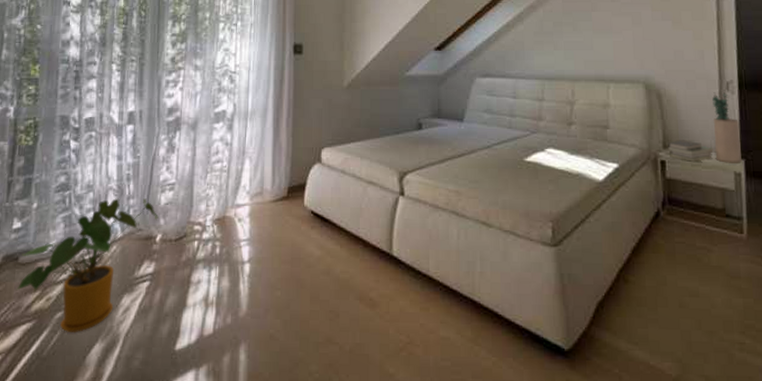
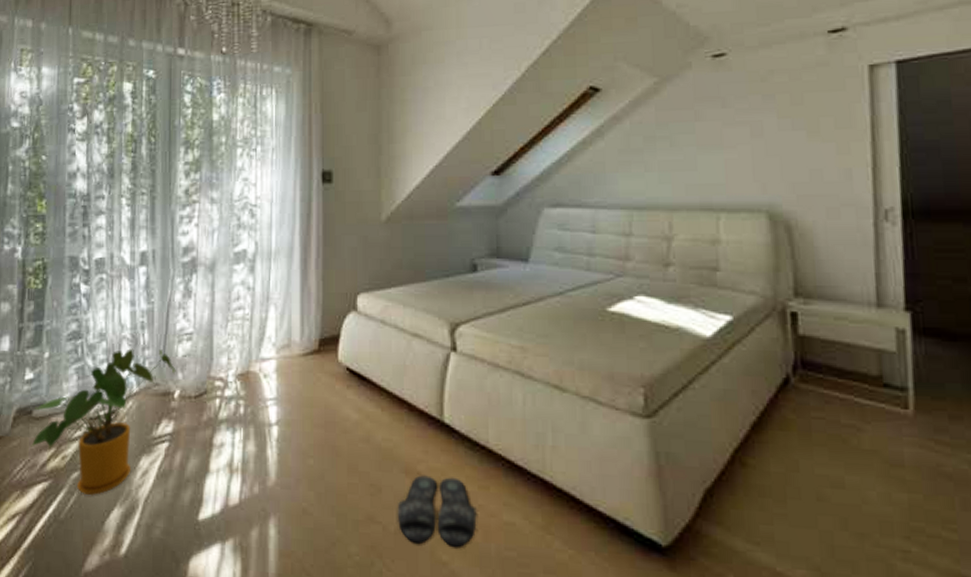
slippers: none [352,301,419,361] -> present [397,475,477,547]
books: present [668,140,713,162] -> none [801,286,866,314]
vase: present [712,92,742,165] -> none [864,223,906,318]

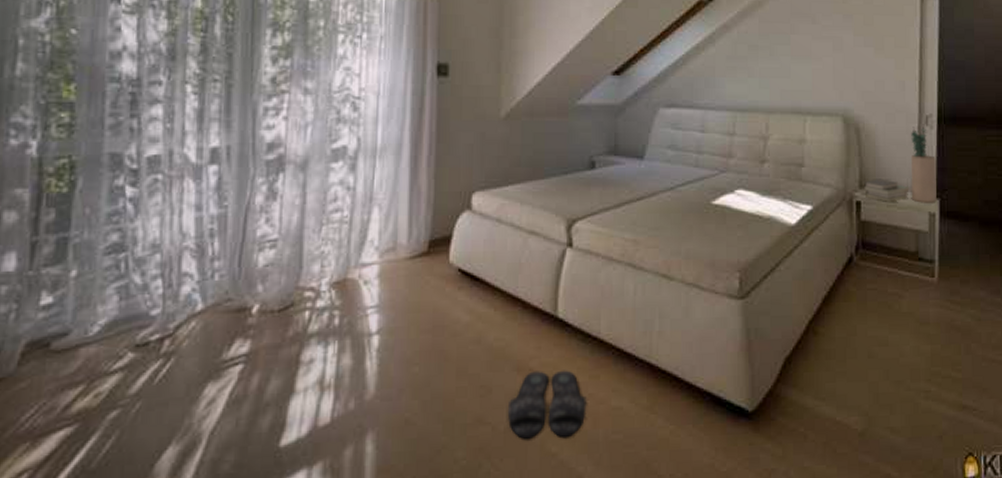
house plant: present [30,348,176,496] -> none [46,260,255,437]
books: none [801,286,866,314] -> present [864,179,910,202]
vase: none [864,223,906,318] -> present [910,127,937,204]

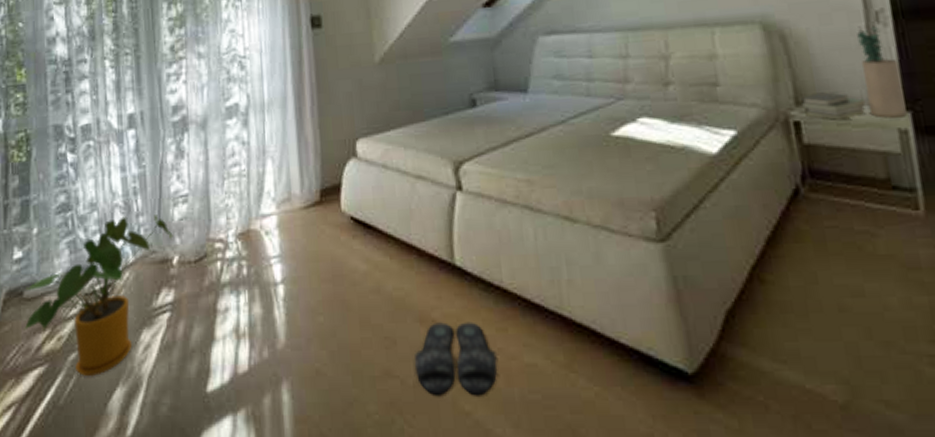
house plant: none [46,260,255,437] -> present [23,214,173,377]

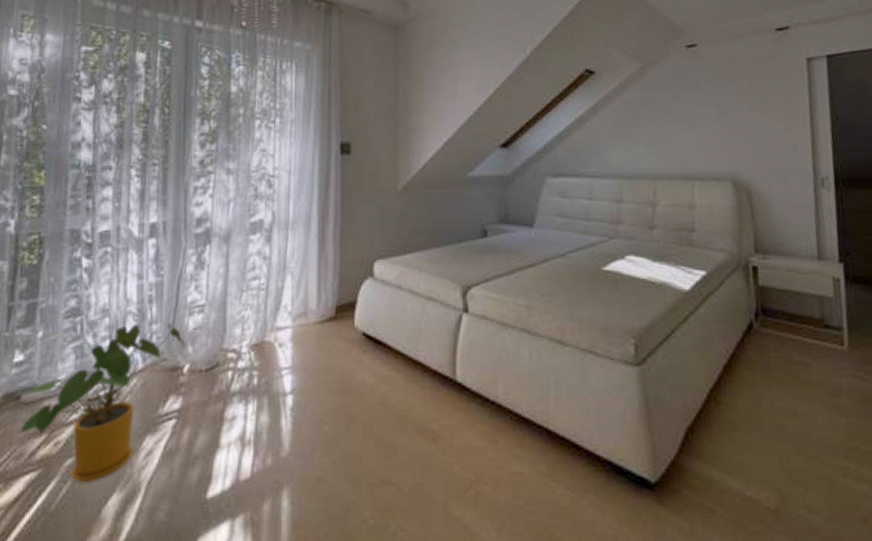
slippers: present [414,322,497,397] -> none [411,433,487,503]
books: present [801,92,866,120] -> none [760,243,810,267]
vase: present [857,25,907,119] -> none [807,189,840,269]

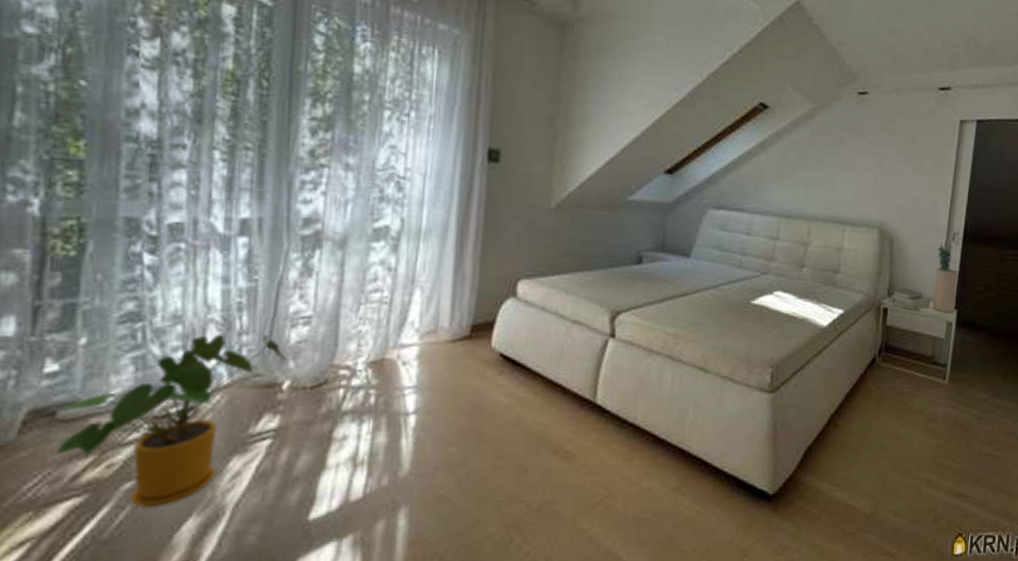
books: none [760,243,810,267] -> present [892,288,932,310]
vase: none [807,189,840,269] -> present [933,242,959,314]

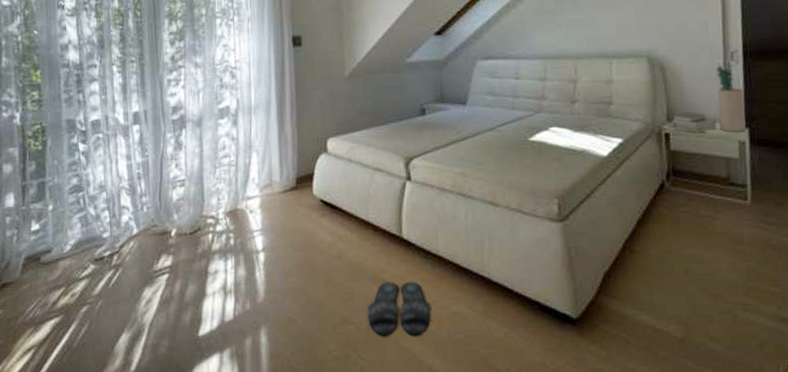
house plant: present [51,333,286,508] -> none [40,196,172,326]
slippers: none [541,453,620,517] -> present [367,281,432,337]

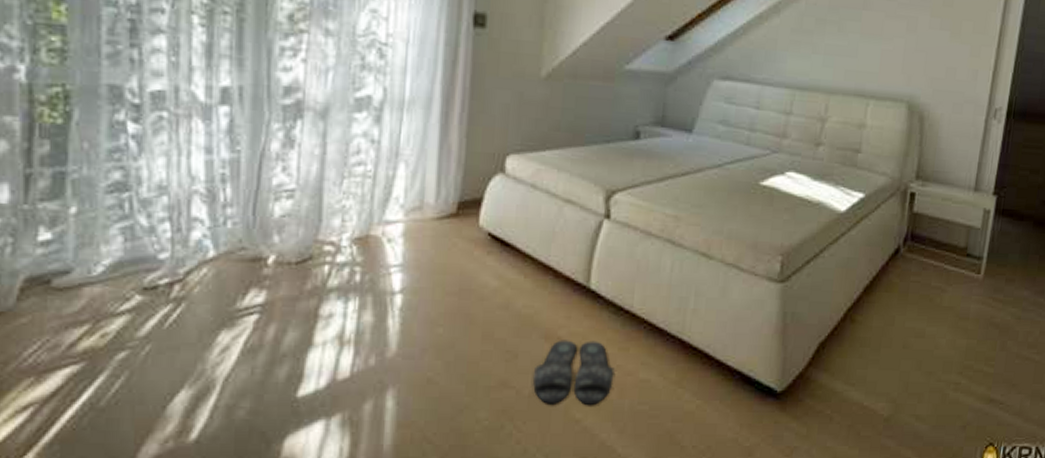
books: present [672,112,718,133] -> none [920,170,968,196]
vase: present [716,62,746,134] -> none [968,119,1000,201]

